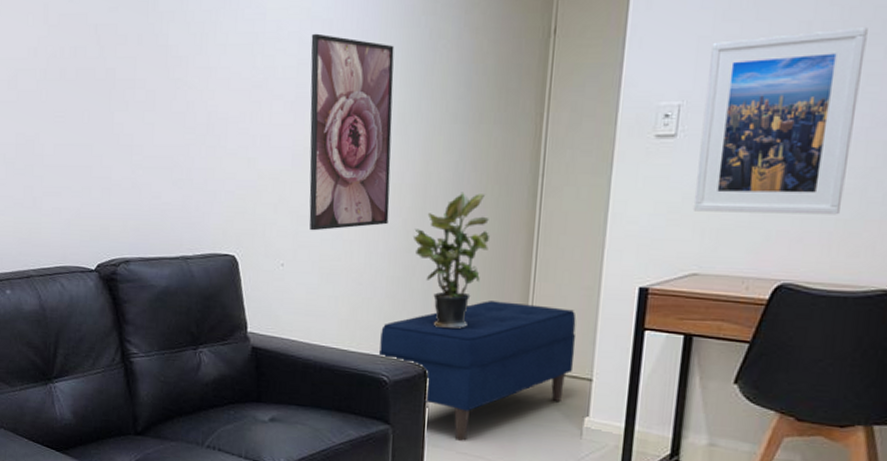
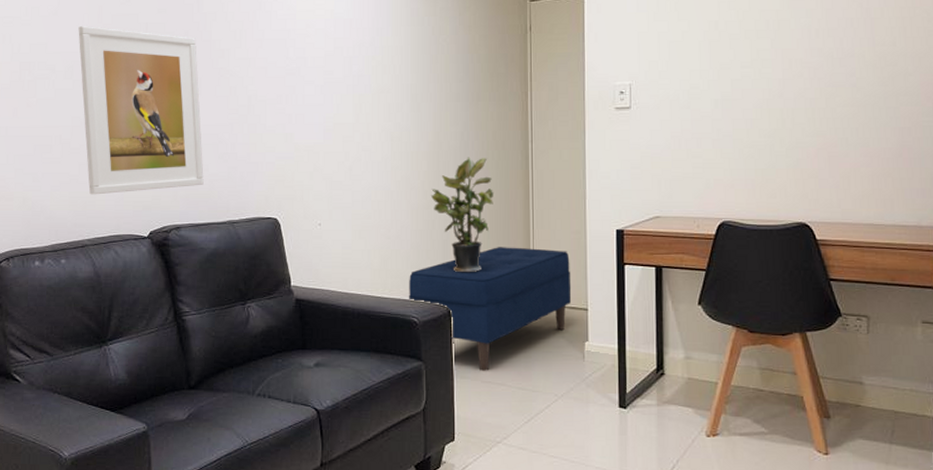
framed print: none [22,27,156,222] -> present [78,25,204,195]
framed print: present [309,33,394,231] -> none [335,30,409,194]
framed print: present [692,28,868,215] -> none [648,26,758,167]

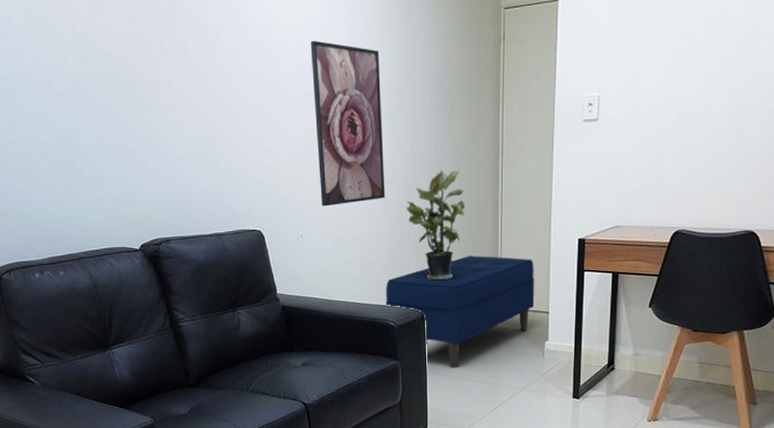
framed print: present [78,25,204,195] -> none [51,35,189,209]
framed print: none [335,30,409,194] -> present [310,40,385,207]

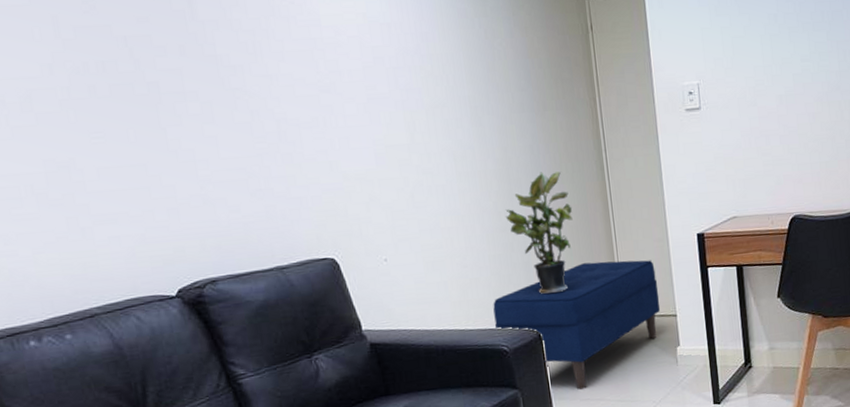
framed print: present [310,40,385,207] -> none [371,37,481,224]

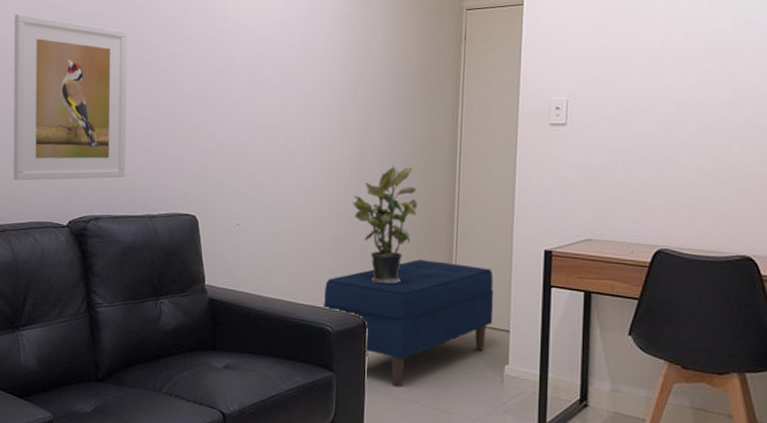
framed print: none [27,42,237,254] -> present [13,13,128,181]

